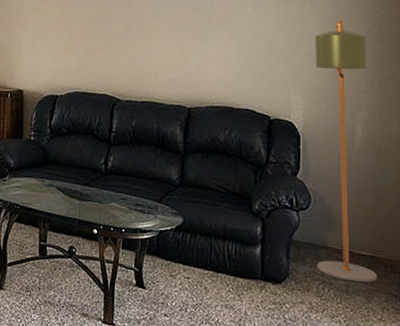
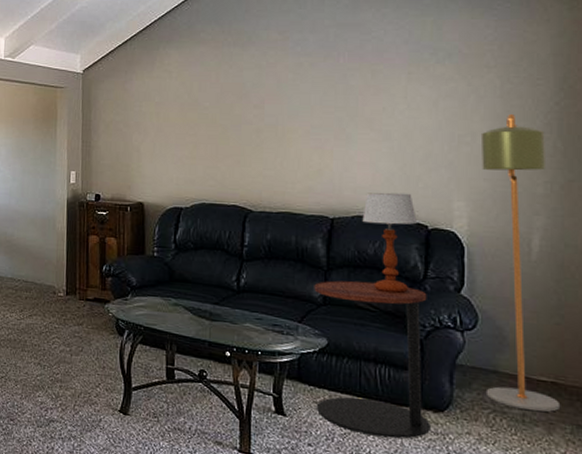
side table: none [172,164,270,308] -> present [314,280,430,439]
table lamp: none [215,85,261,177] -> present [362,192,417,294]

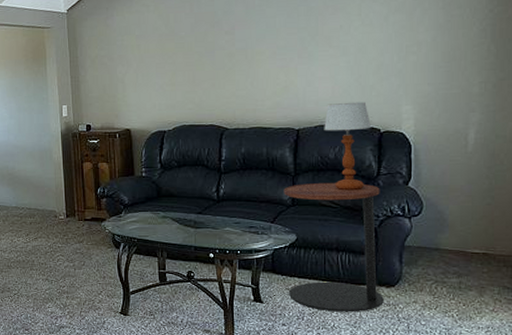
floor lamp: present [480,113,561,412] -> none [425,22,491,279]

